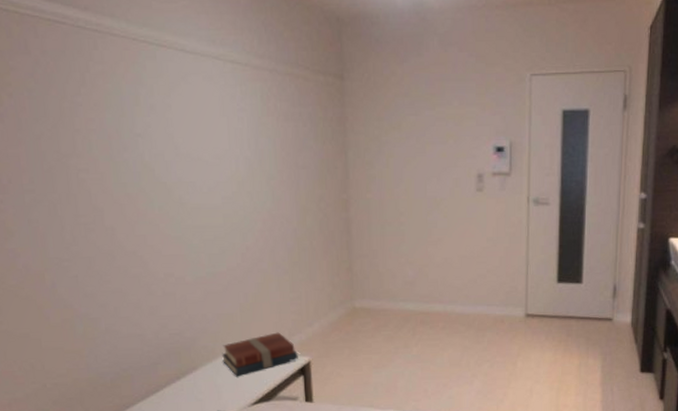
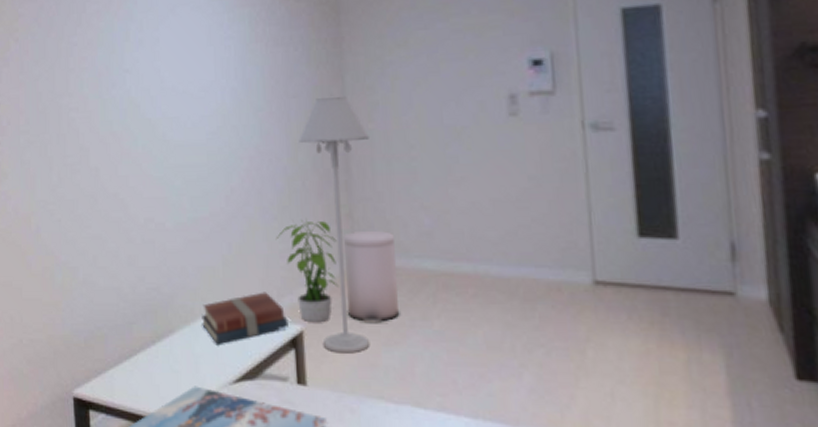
potted plant: none [287,272,340,355] -> present [275,219,339,323]
floor lamp: none [307,170,367,376] -> present [298,97,370,354]
pedal bin: none [344,280,386,352] -> present [343,230,399,322]

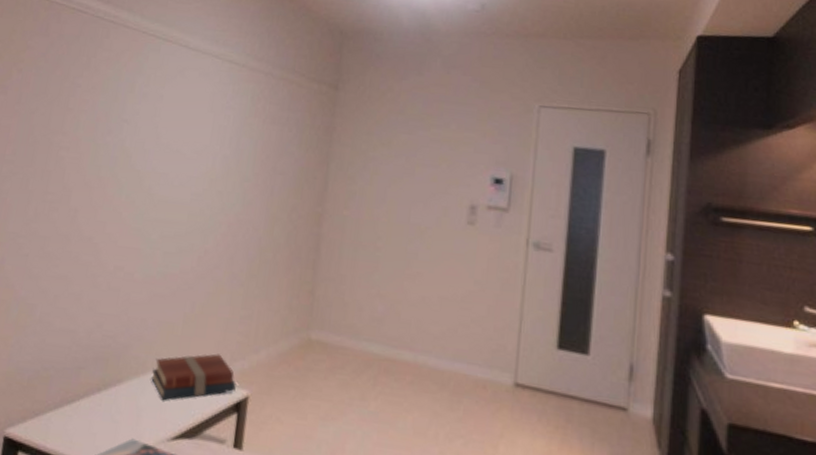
potted plant: present [275,219,339,323] -> none [238,289,296,391]
floor lamp: present [298,97,370,354] -> none [264,179,342,424]
pedal bin: present [343,230,399,322] -> none [294,308,349,398]

